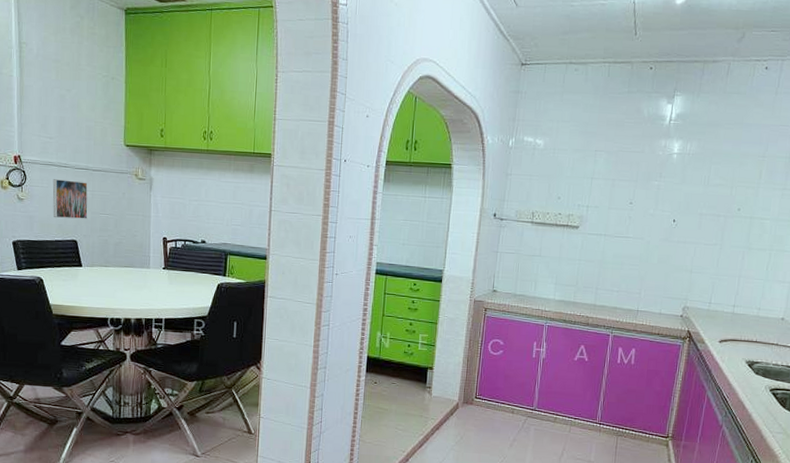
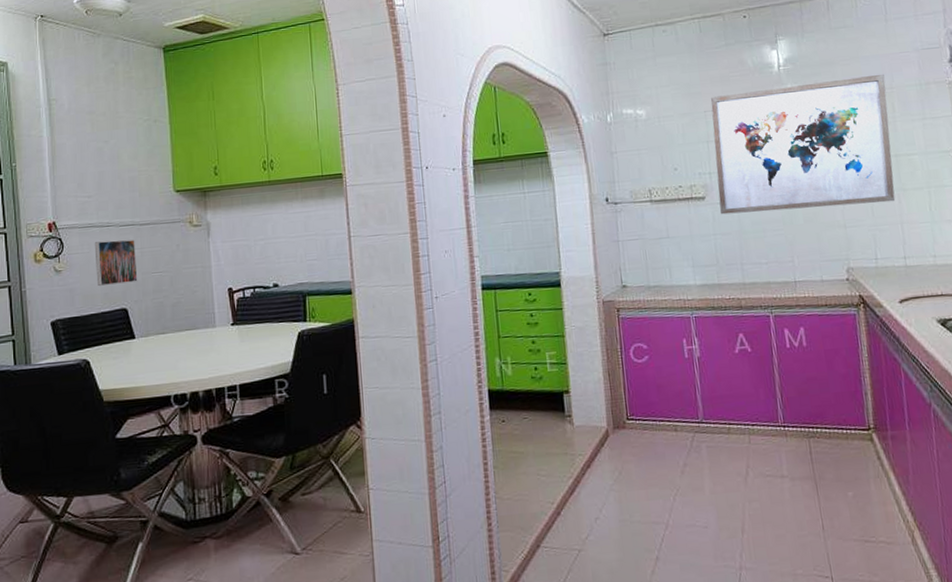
wall art: none [588,138,761,257] -> present [710,73,896,215]

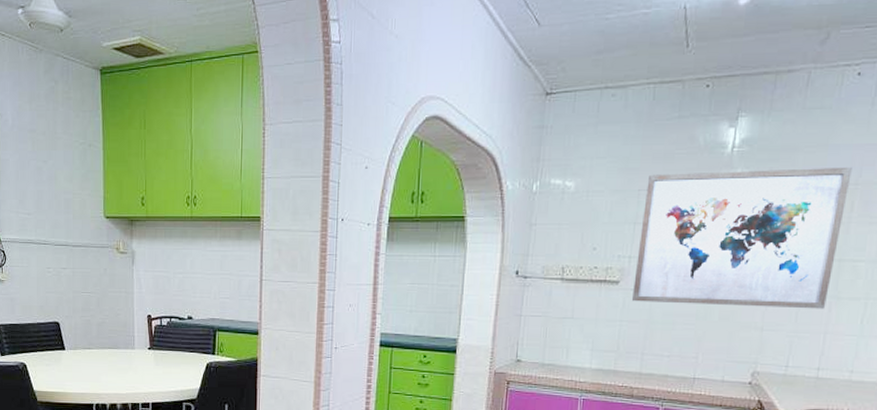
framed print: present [94,239,138,287] -> none [32,258,69,300]

